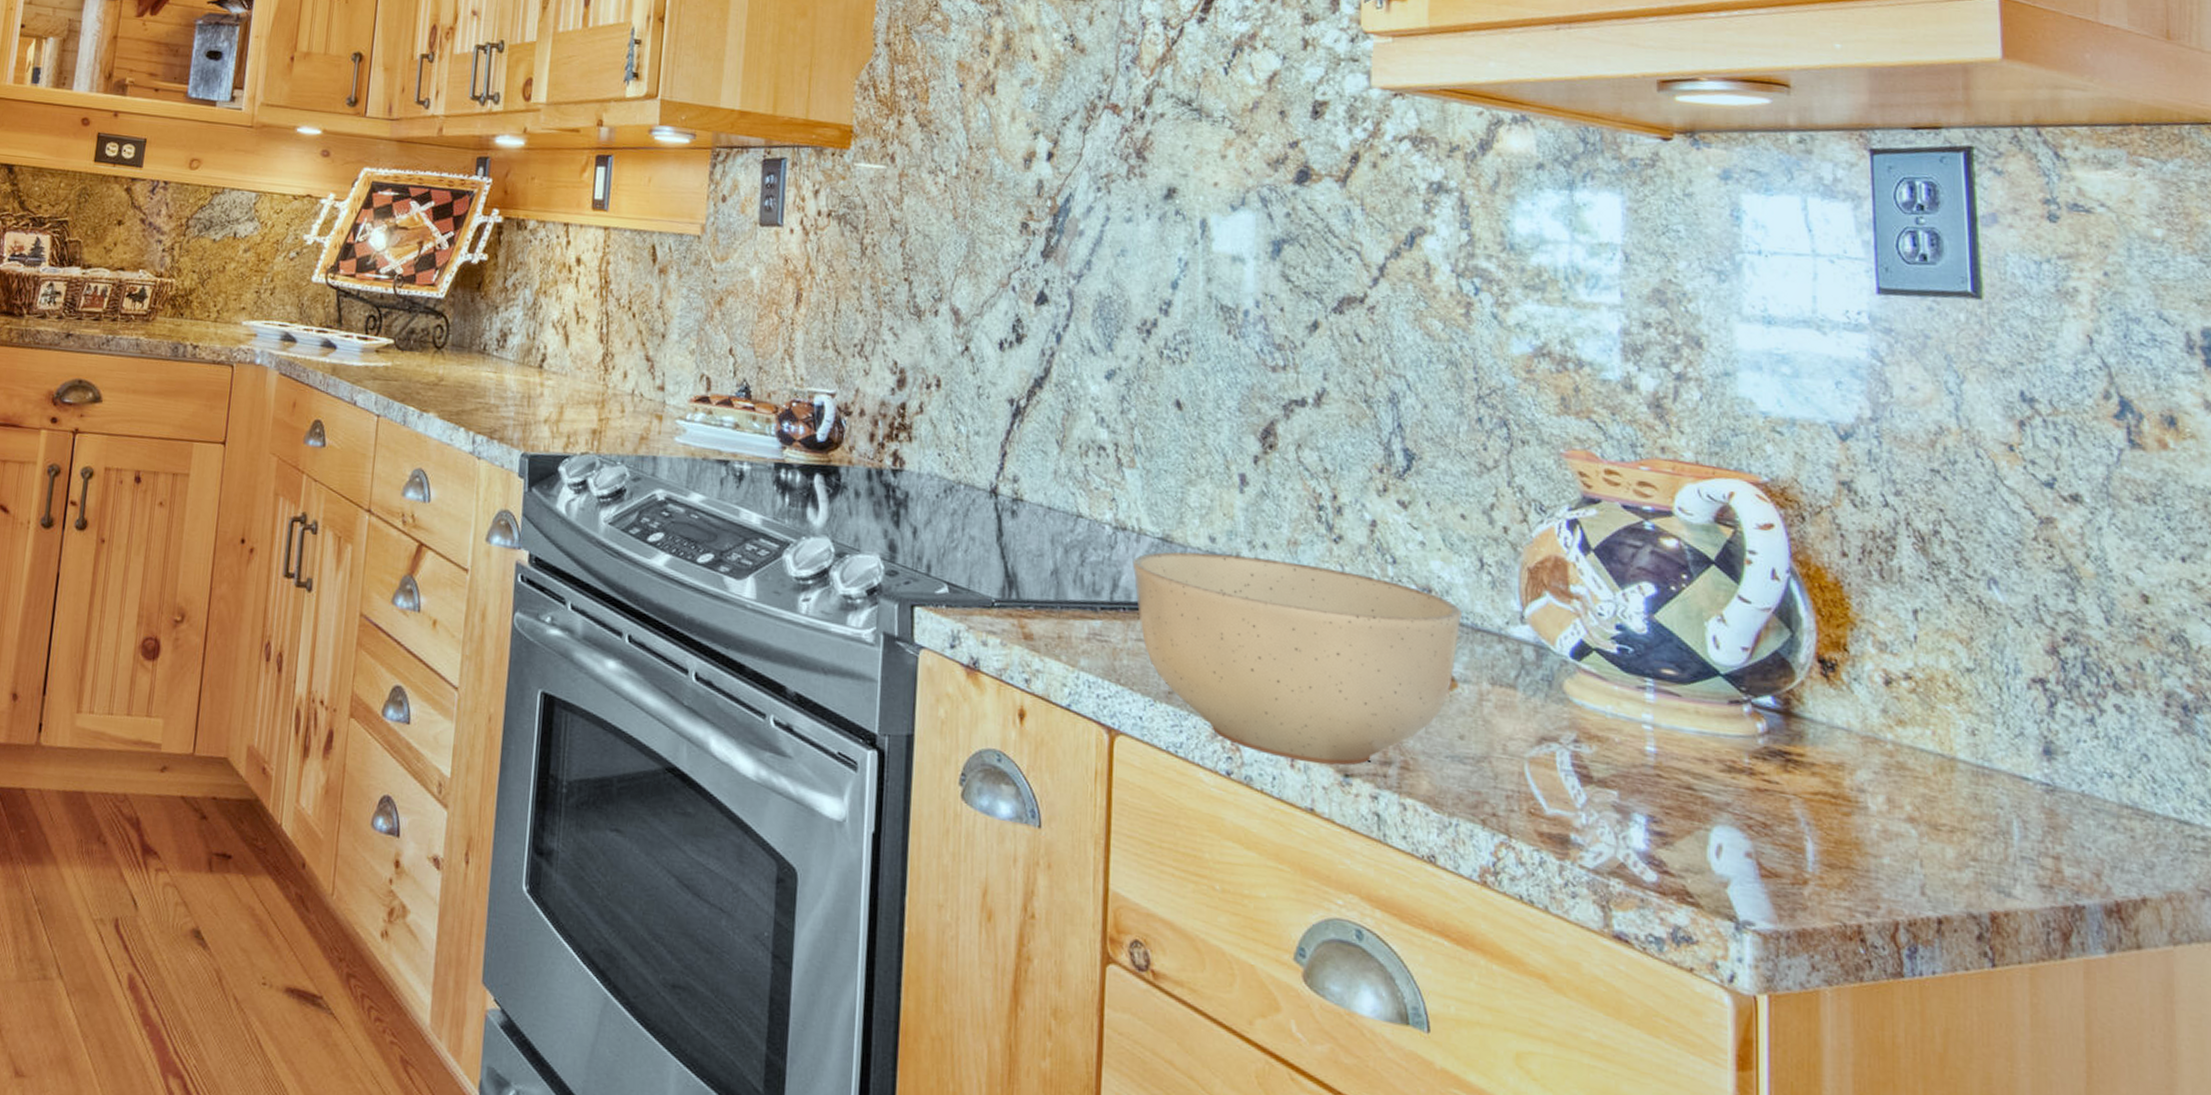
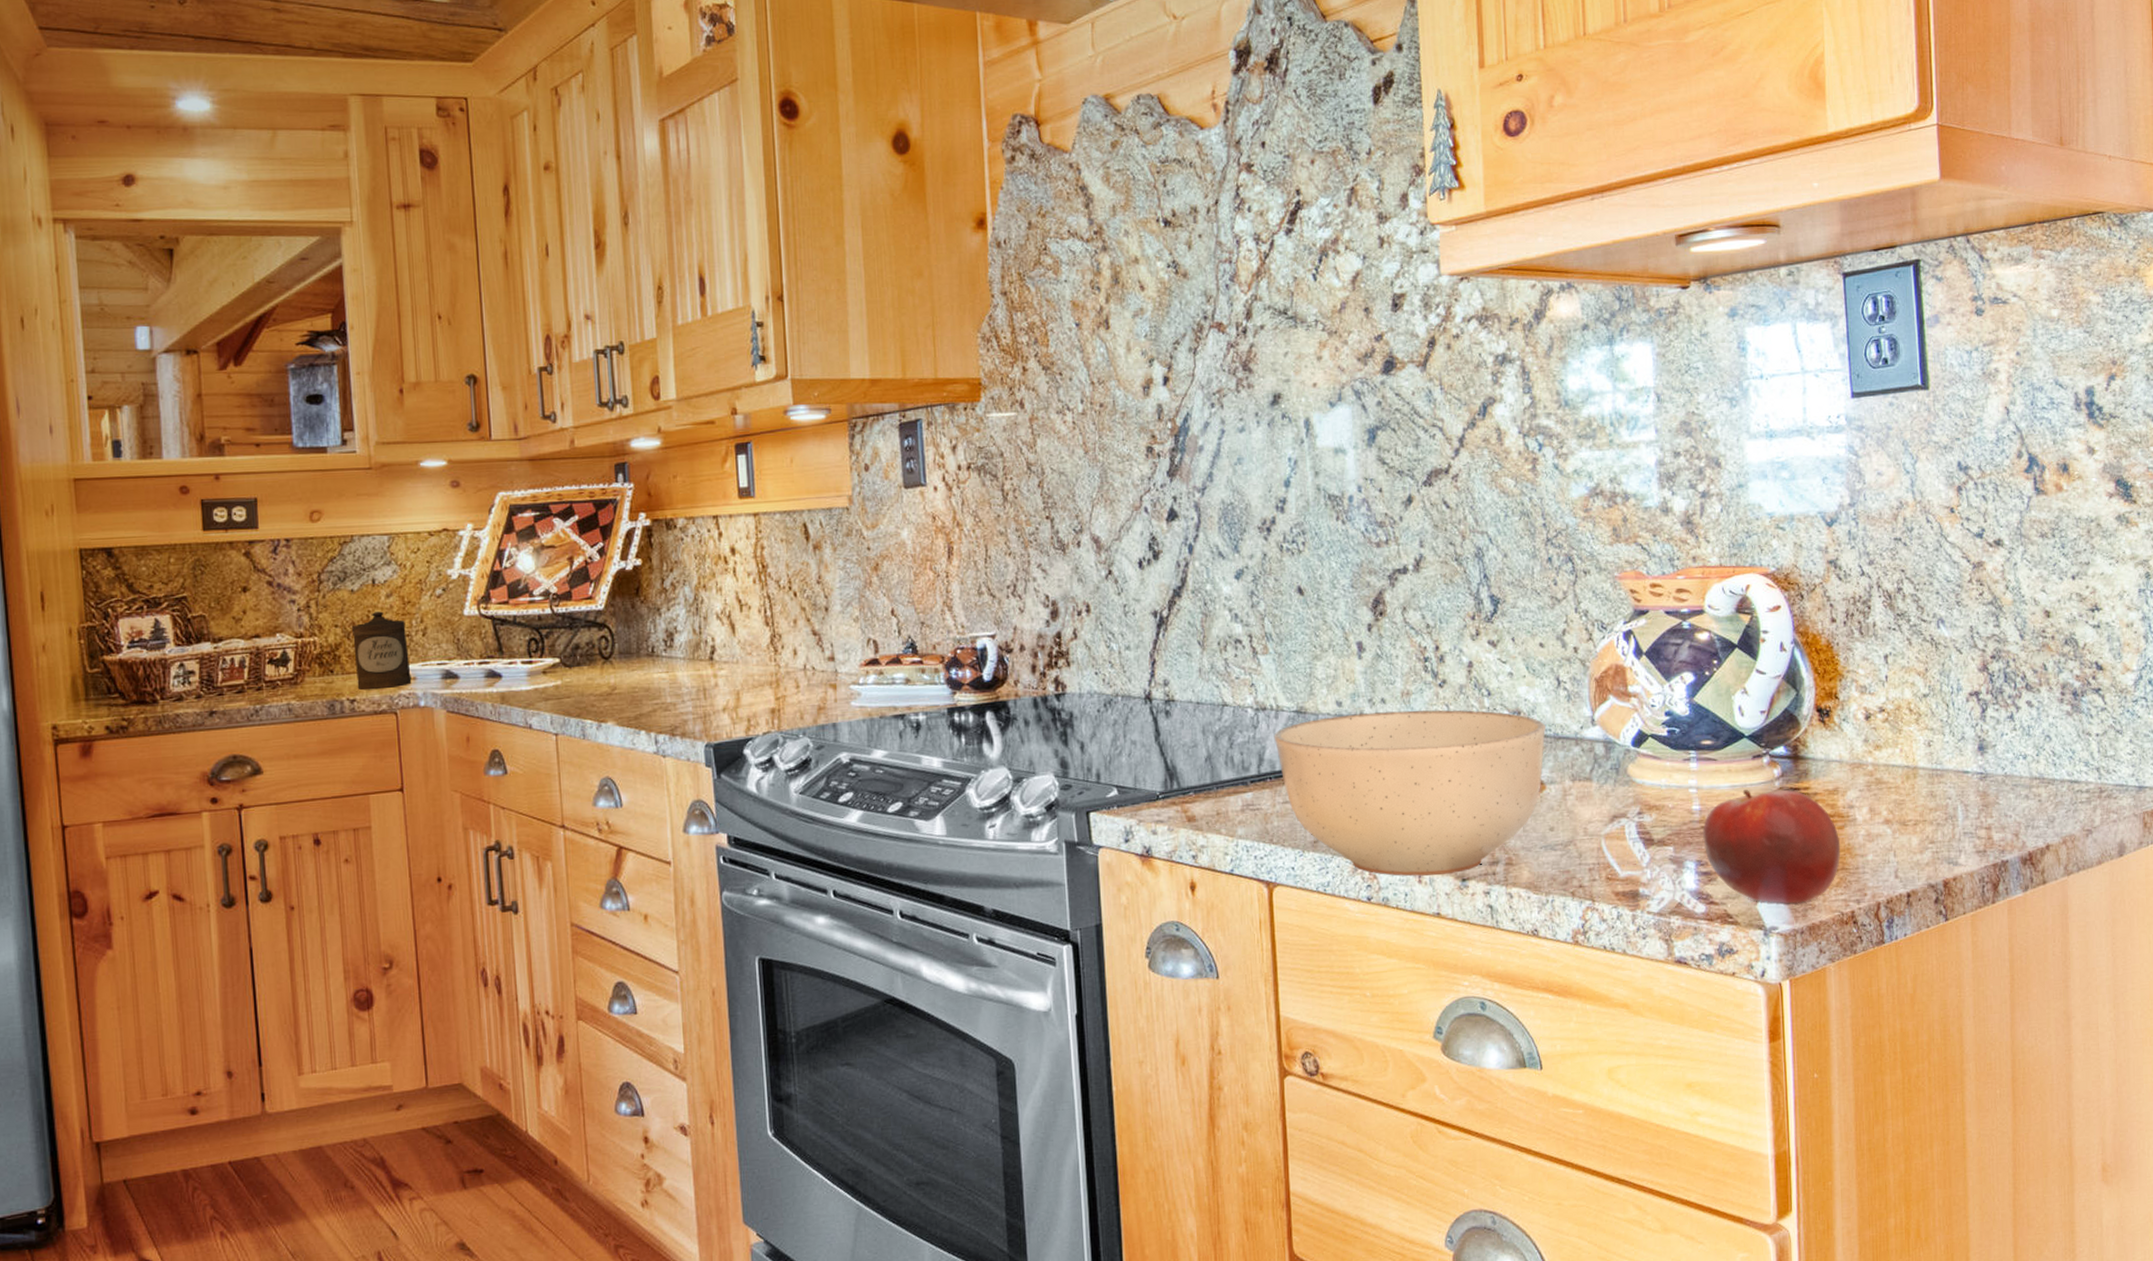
canister: none [202,264,257,342] -> present [351,611,412,691]
fruit: none [1657,740,1845,900] -> present [1702,789,1841,905]

